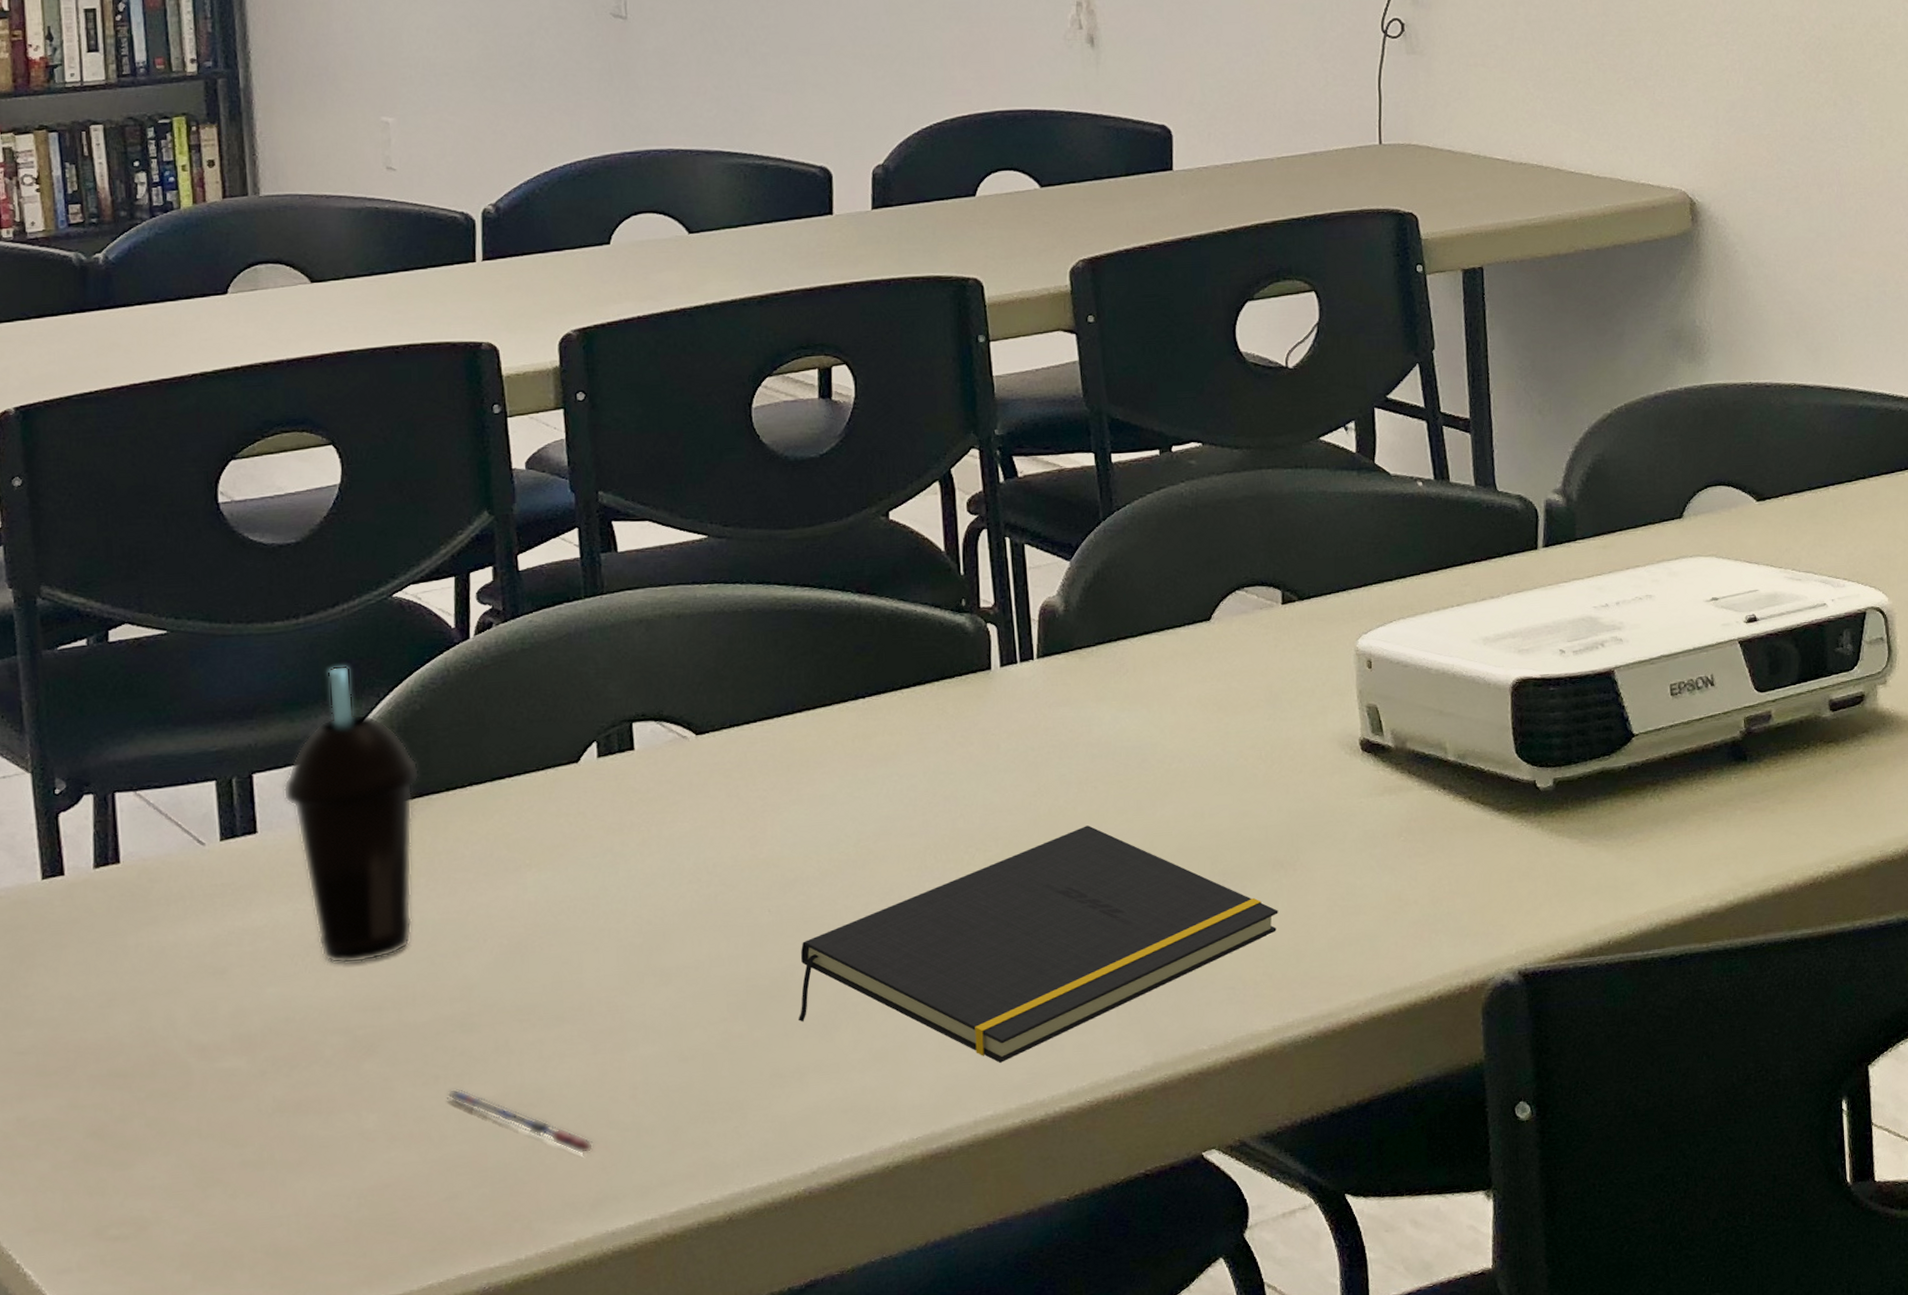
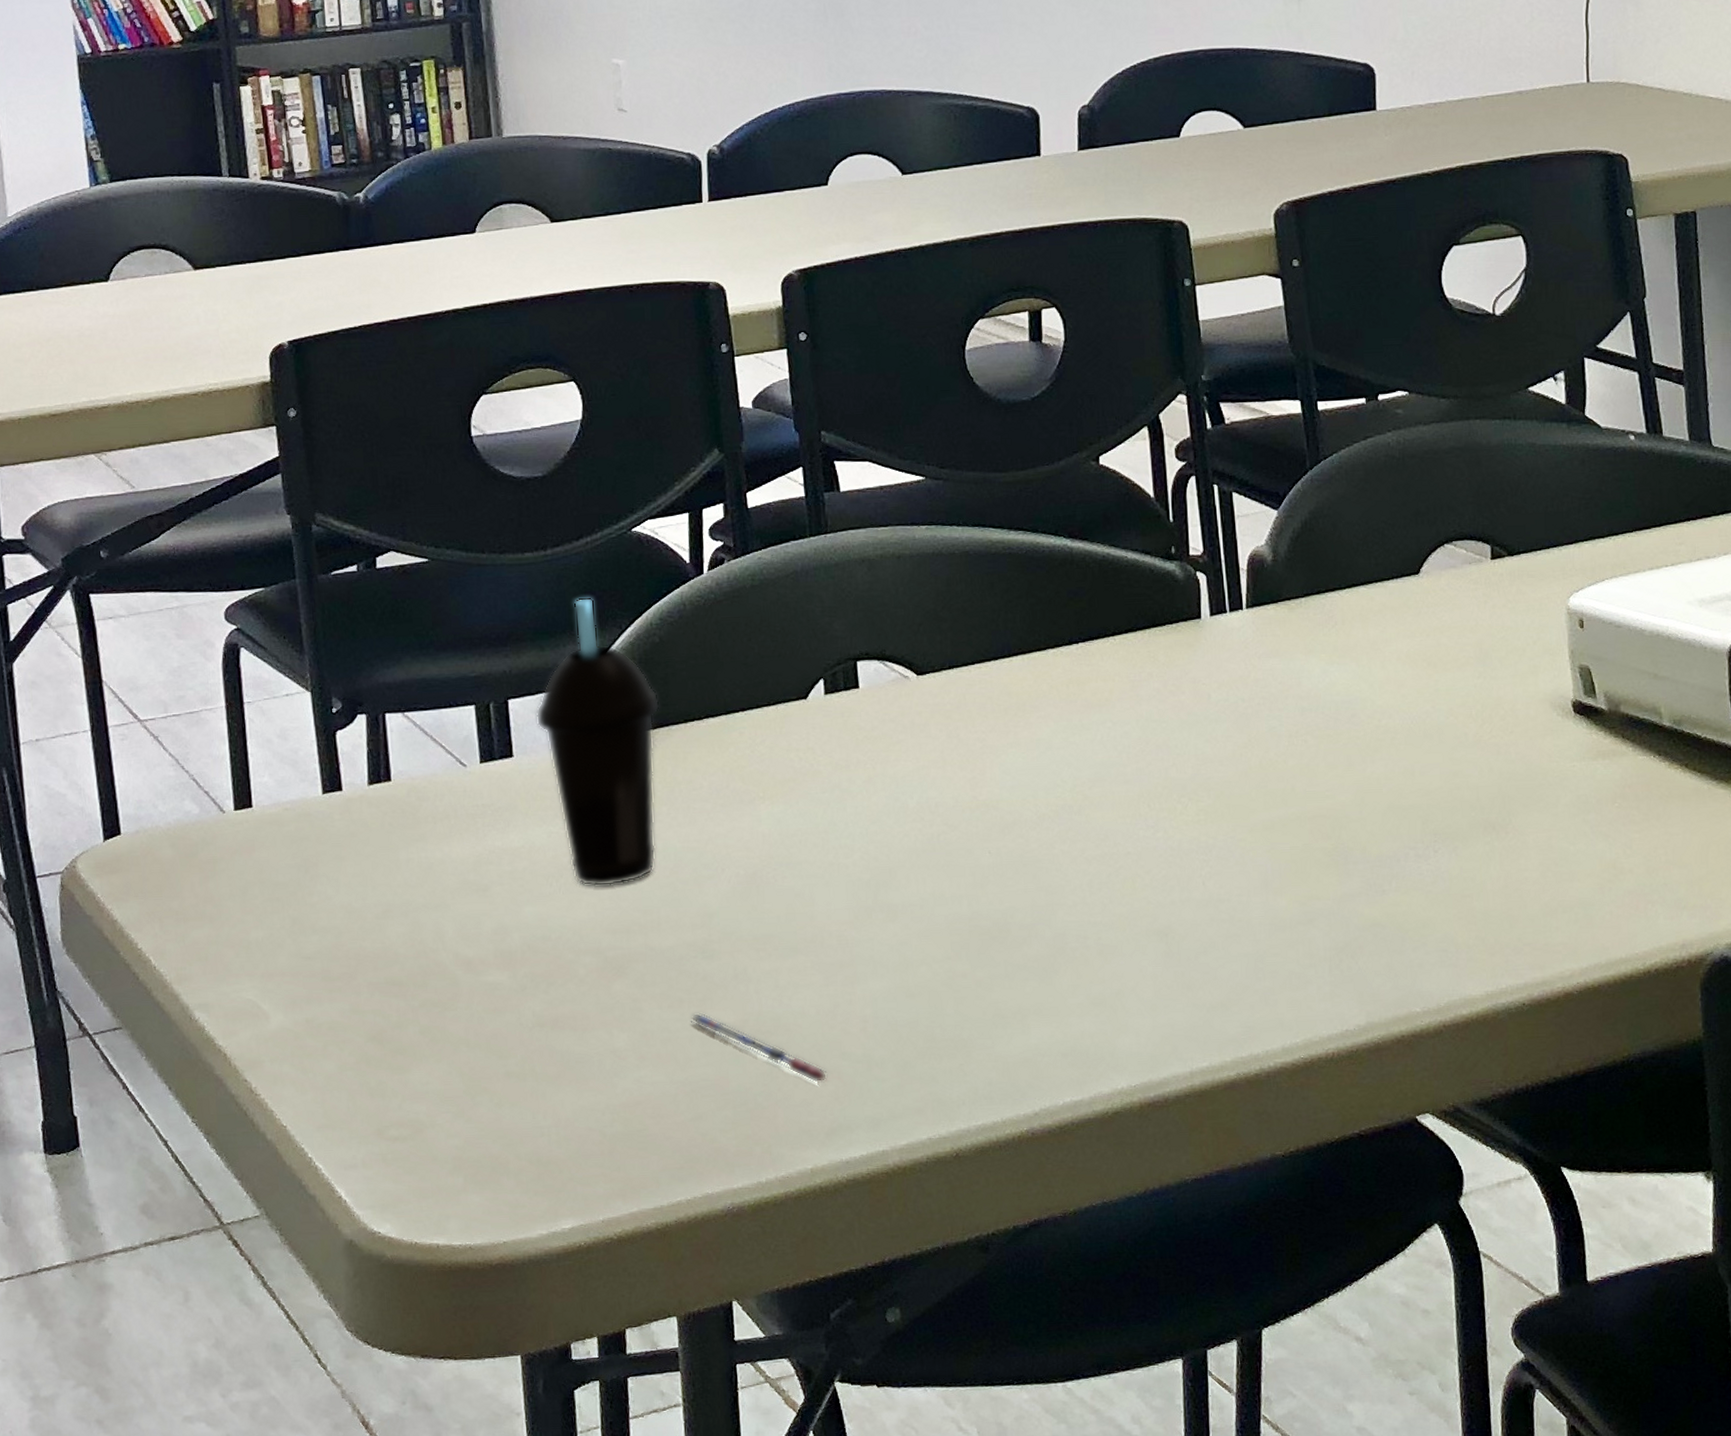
notepad: present [798,825,1278,1063] -> none [1018,779,1491,1015]

